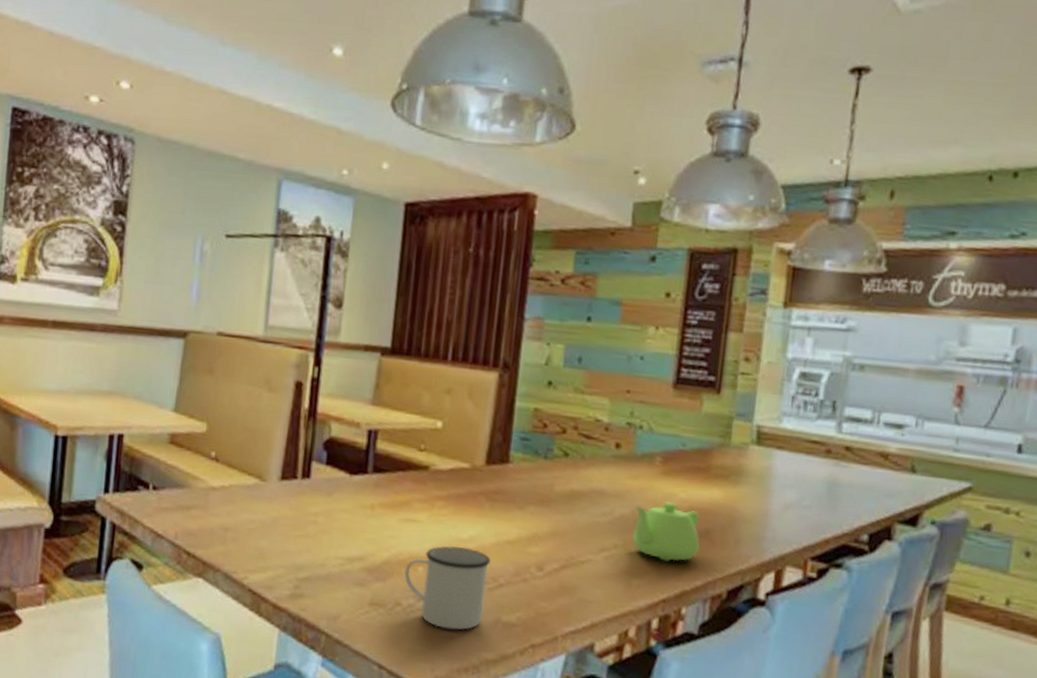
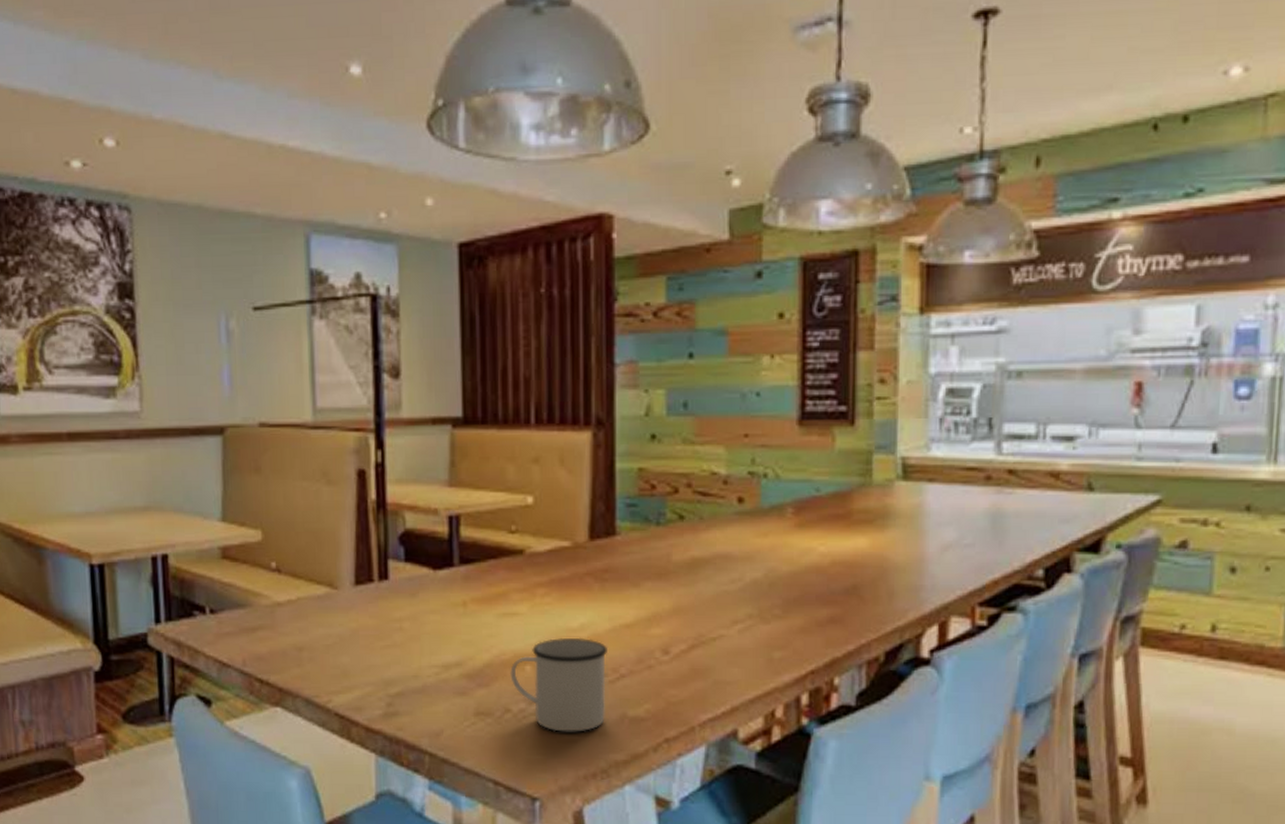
teapot: present [632,502,700,562] -> none [768,559,847,627]

